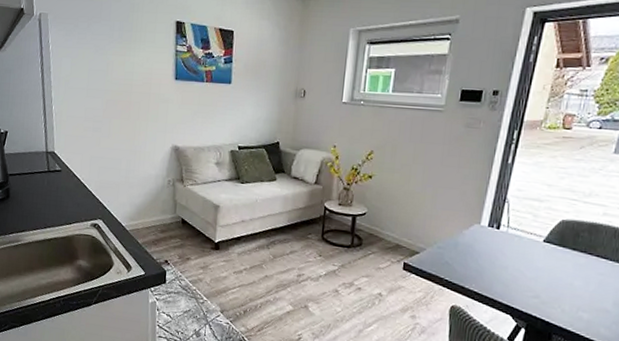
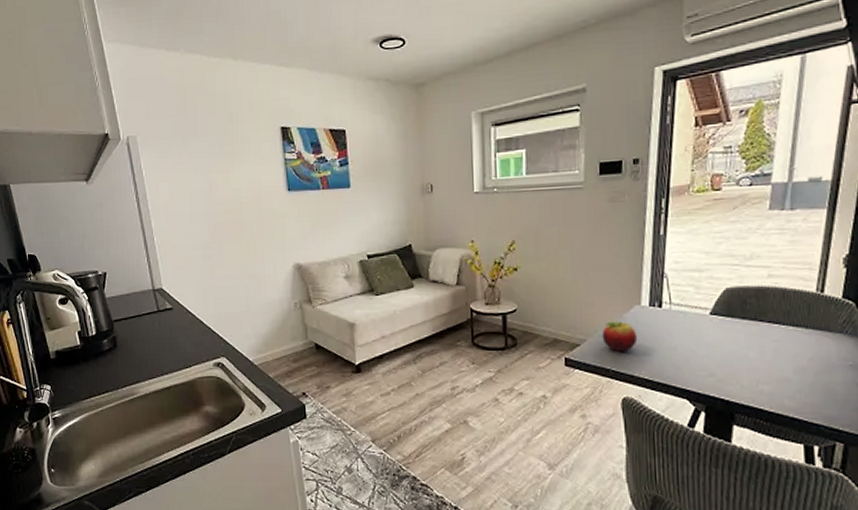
fruit: none [440,235,473,265] -> present [602,321,638,352]

